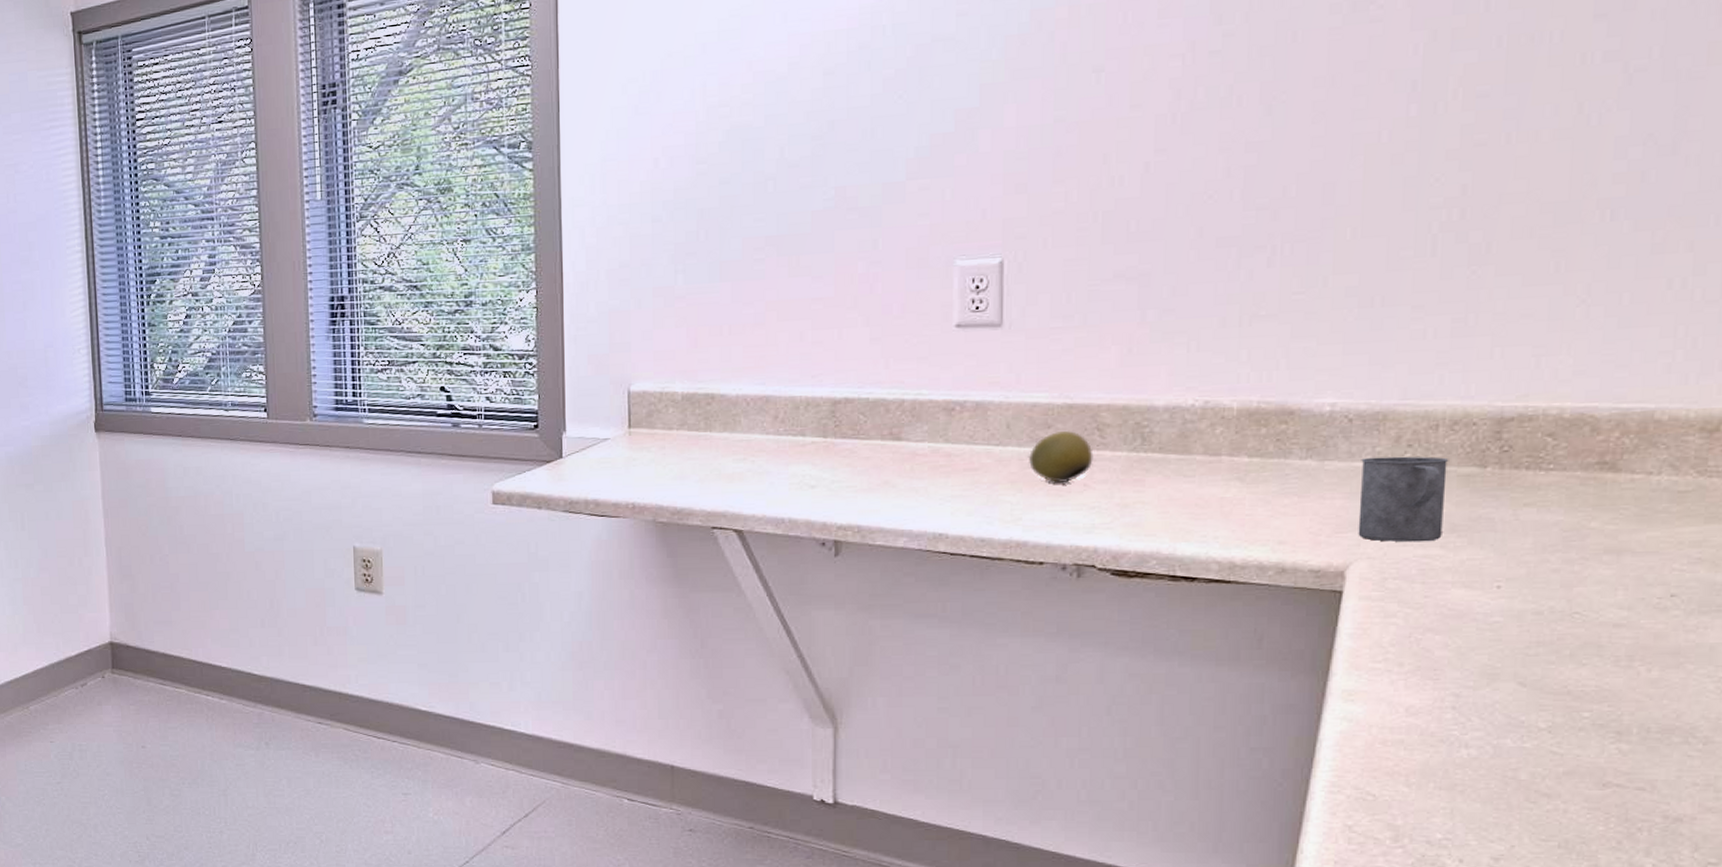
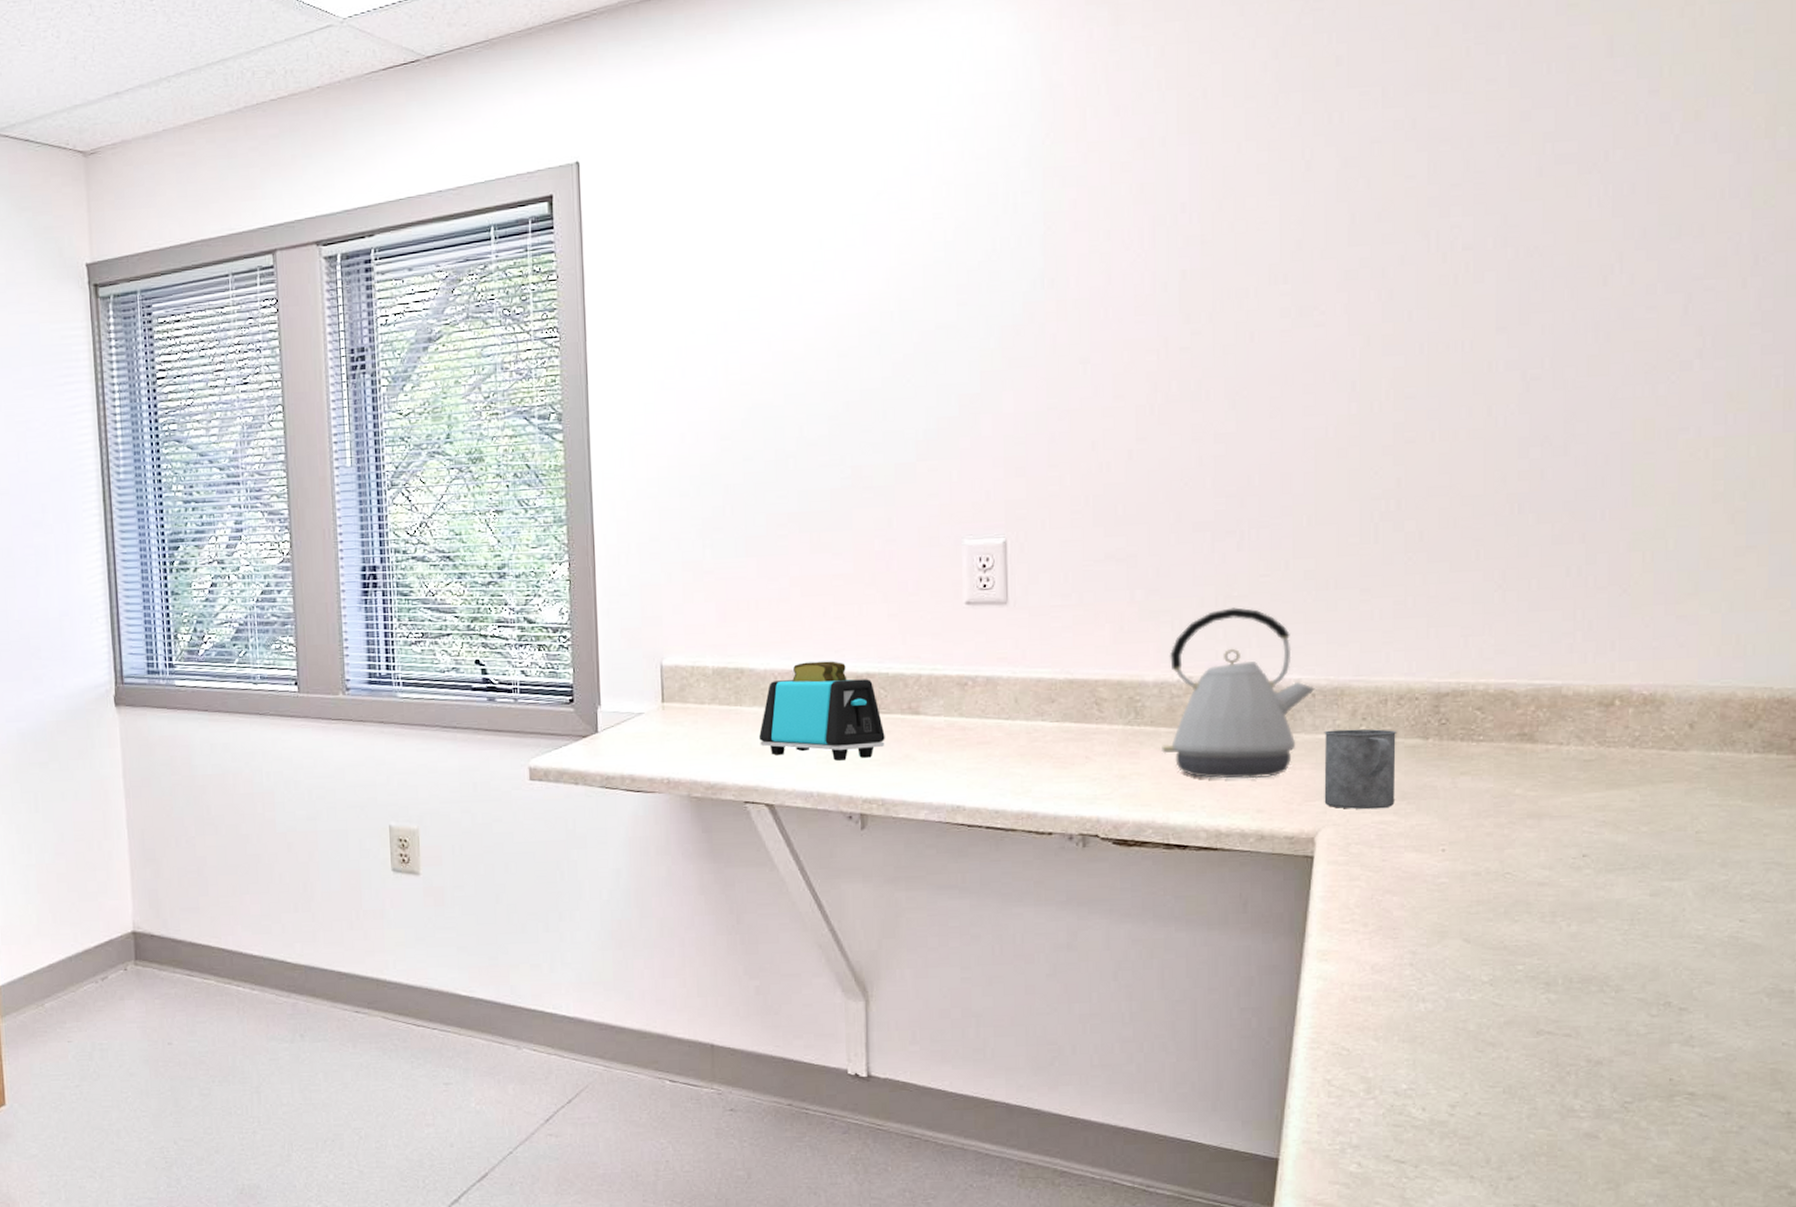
toaster: none [729,386,863,487] -> present [759,661,885,761]
fruit: present [1028,430,1093,484] -> none [1035,704,1093,756]
kettle: none [1171,327,1353,509] -> present [1162,607,1315,779]

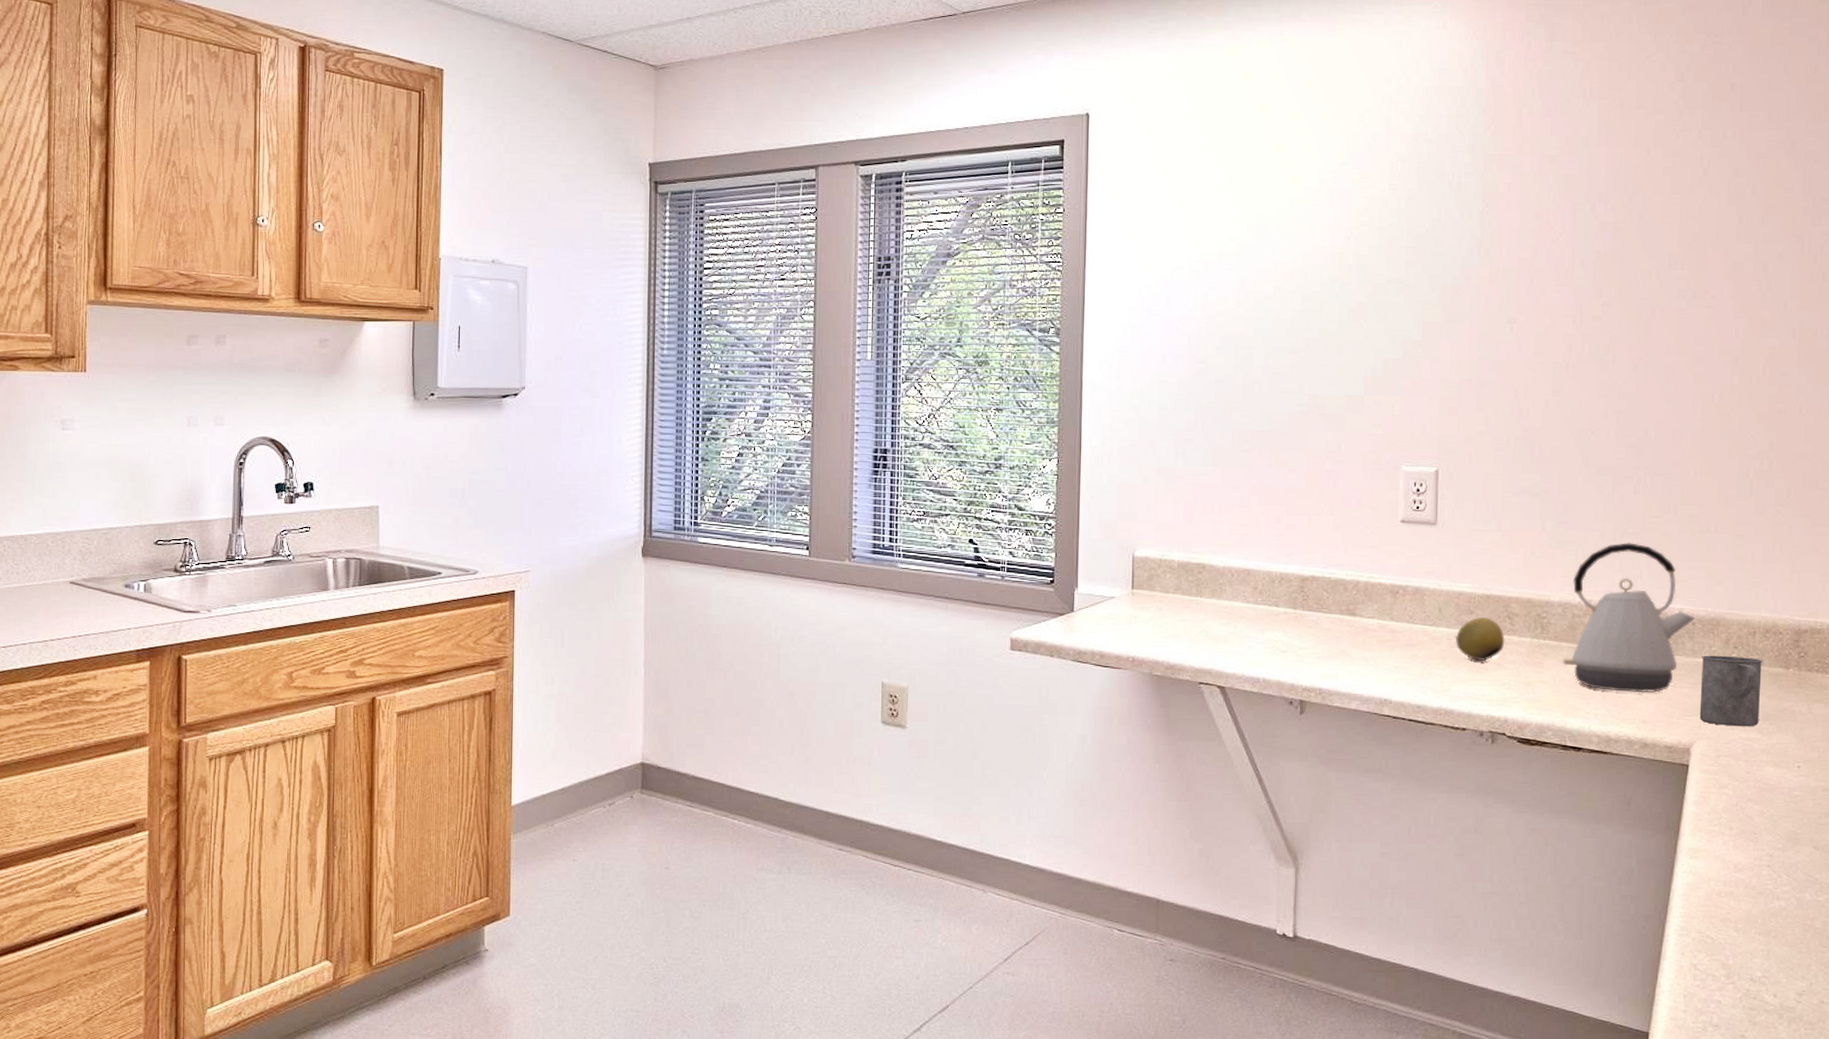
toaster: present [759,661,885,761] -> none [1215,563,1325,652]
fruit: none [1035,704,1093,756] -> present [1455,616,1505,662]

